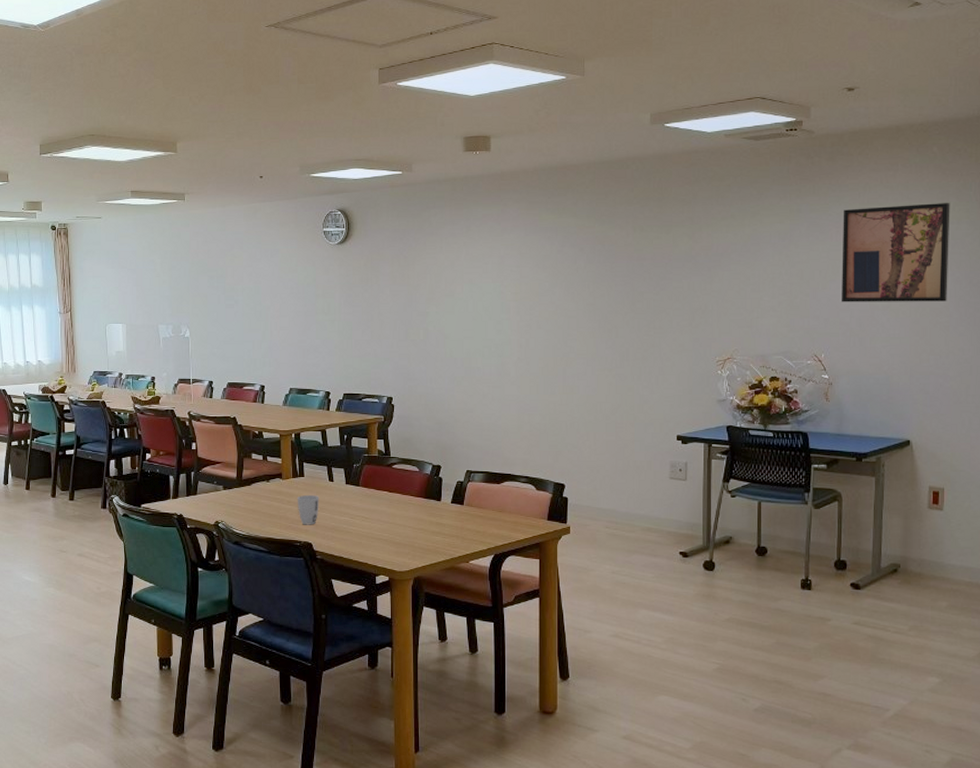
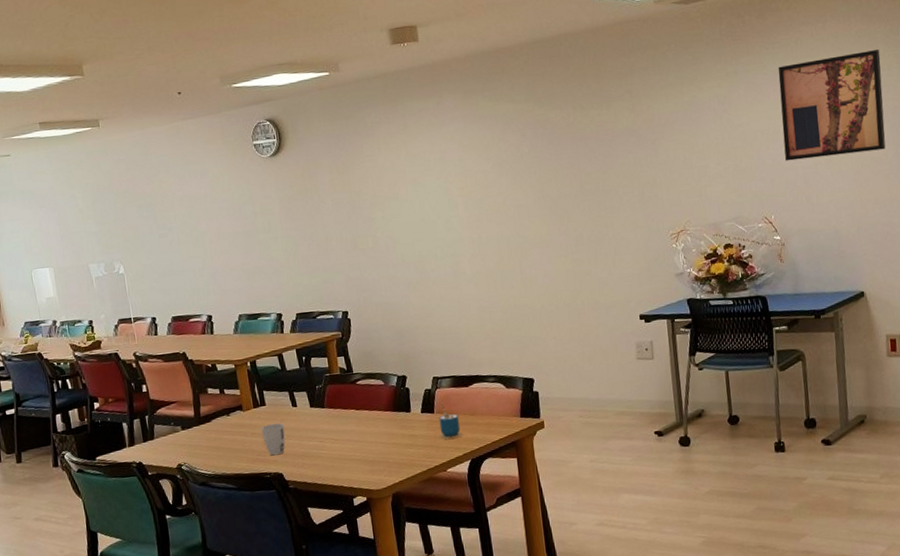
cup: none [466,496,489,533] -> present [439,402,463,441]

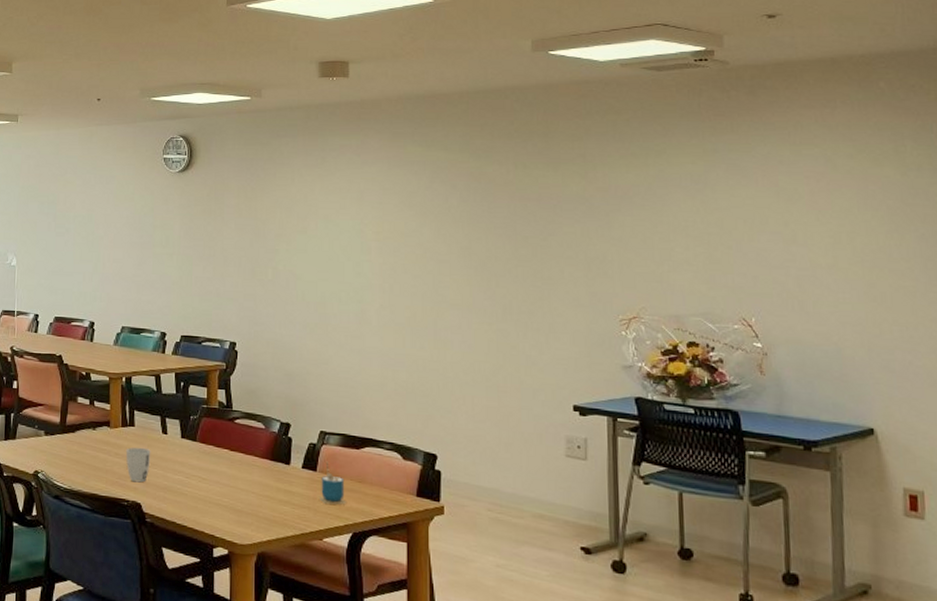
wall art: present [778,49,886,161] -> none [769,146,911,262]

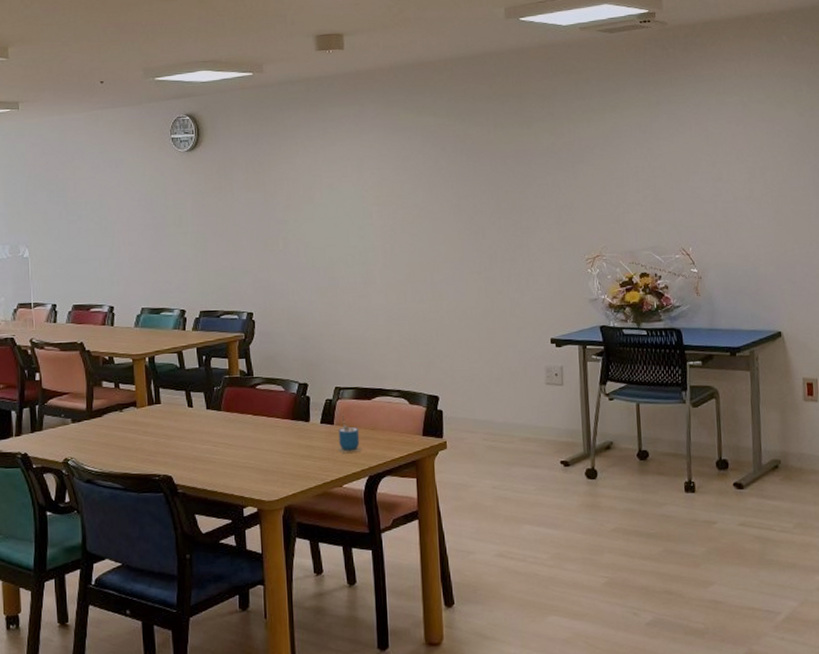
cup: present [125,447,151,483] -> none [153,423,179,457]

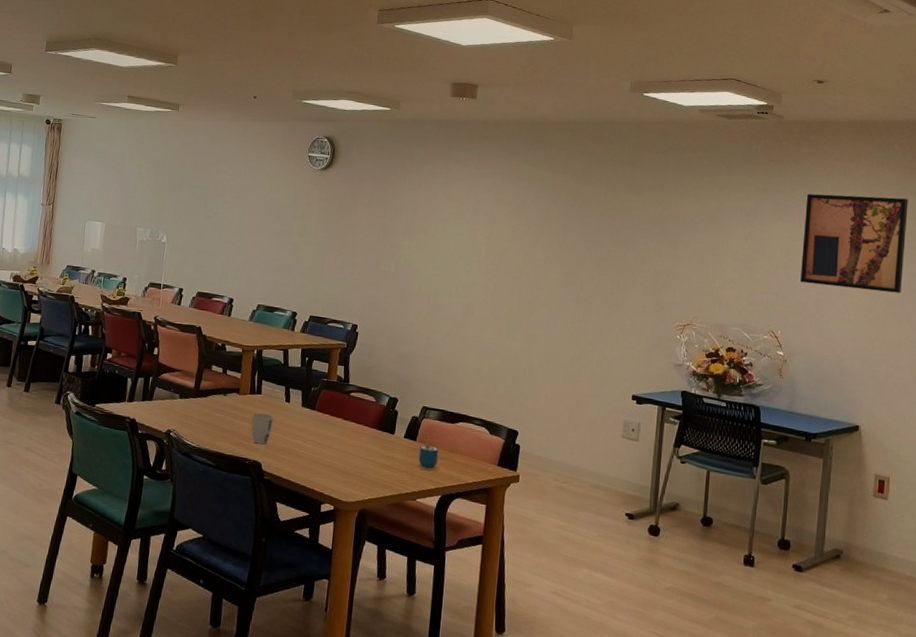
cup: none [153,423,179,457] -> present [251,413,274,445]
wall art: none [700,91,806,194] -> present [800,193,909,293]

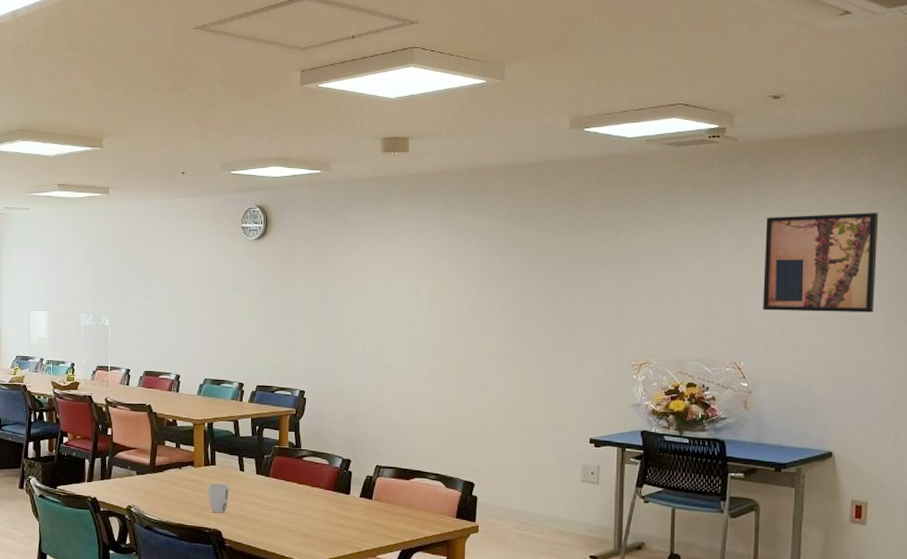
cup: present [416,432,439,471] -> none [374,491,397,528]

